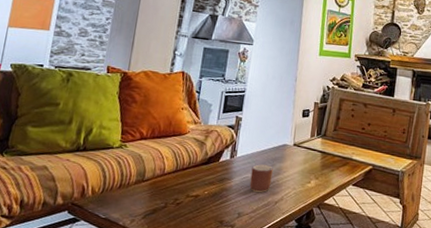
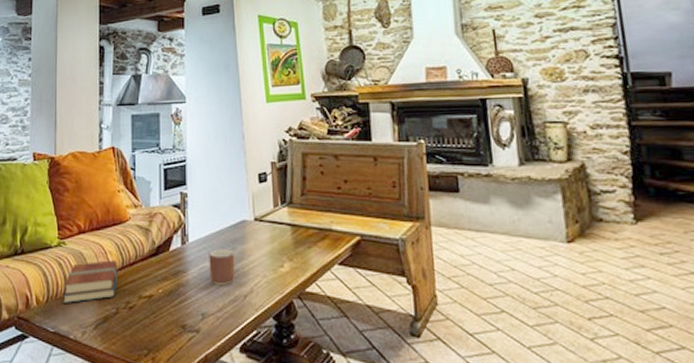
books: none [116,164,172,196] -> present [62,260,119,304]

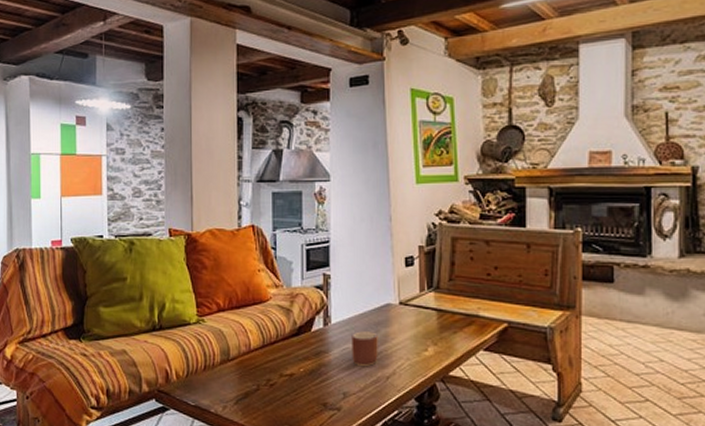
books: present [62,260,119,304] -> none [202,338,259,380]

